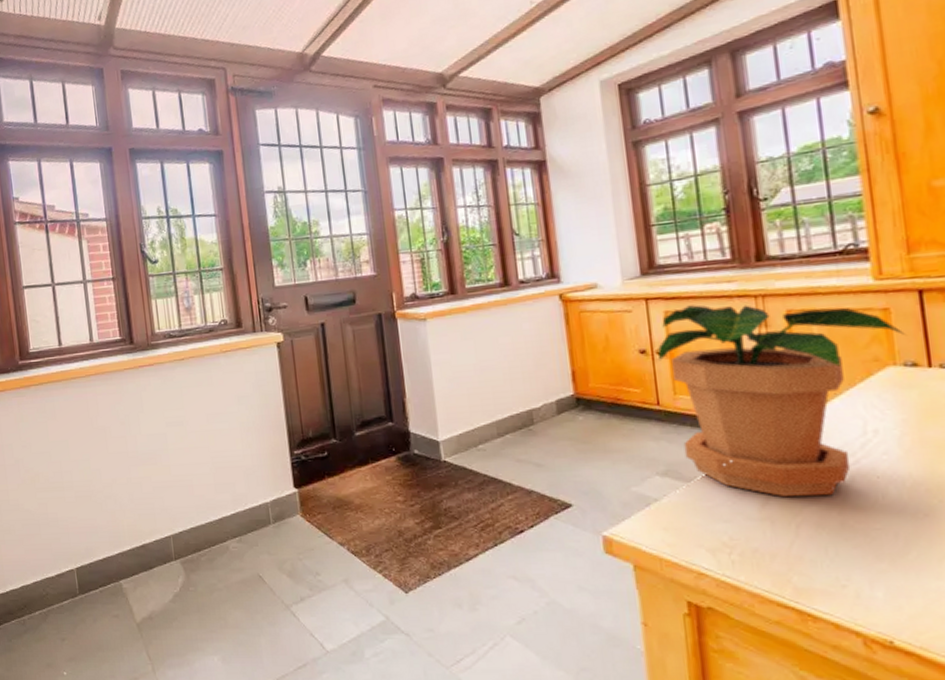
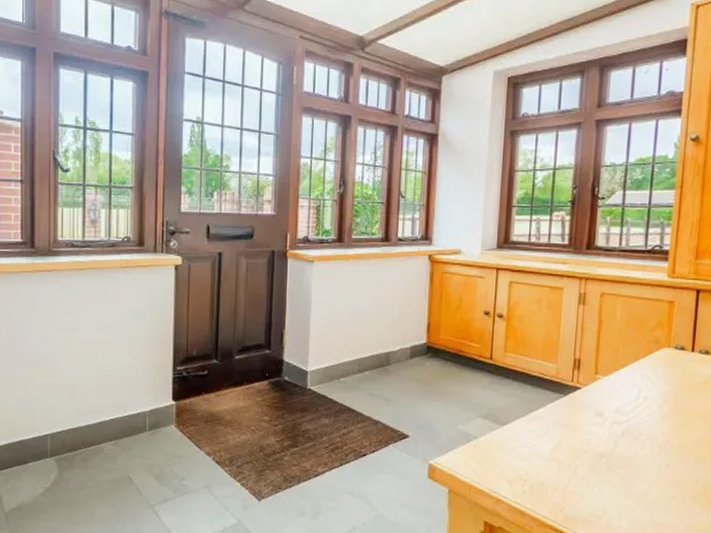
potted plant: present [657,305,906,497] -> none [497,279,681,446]

